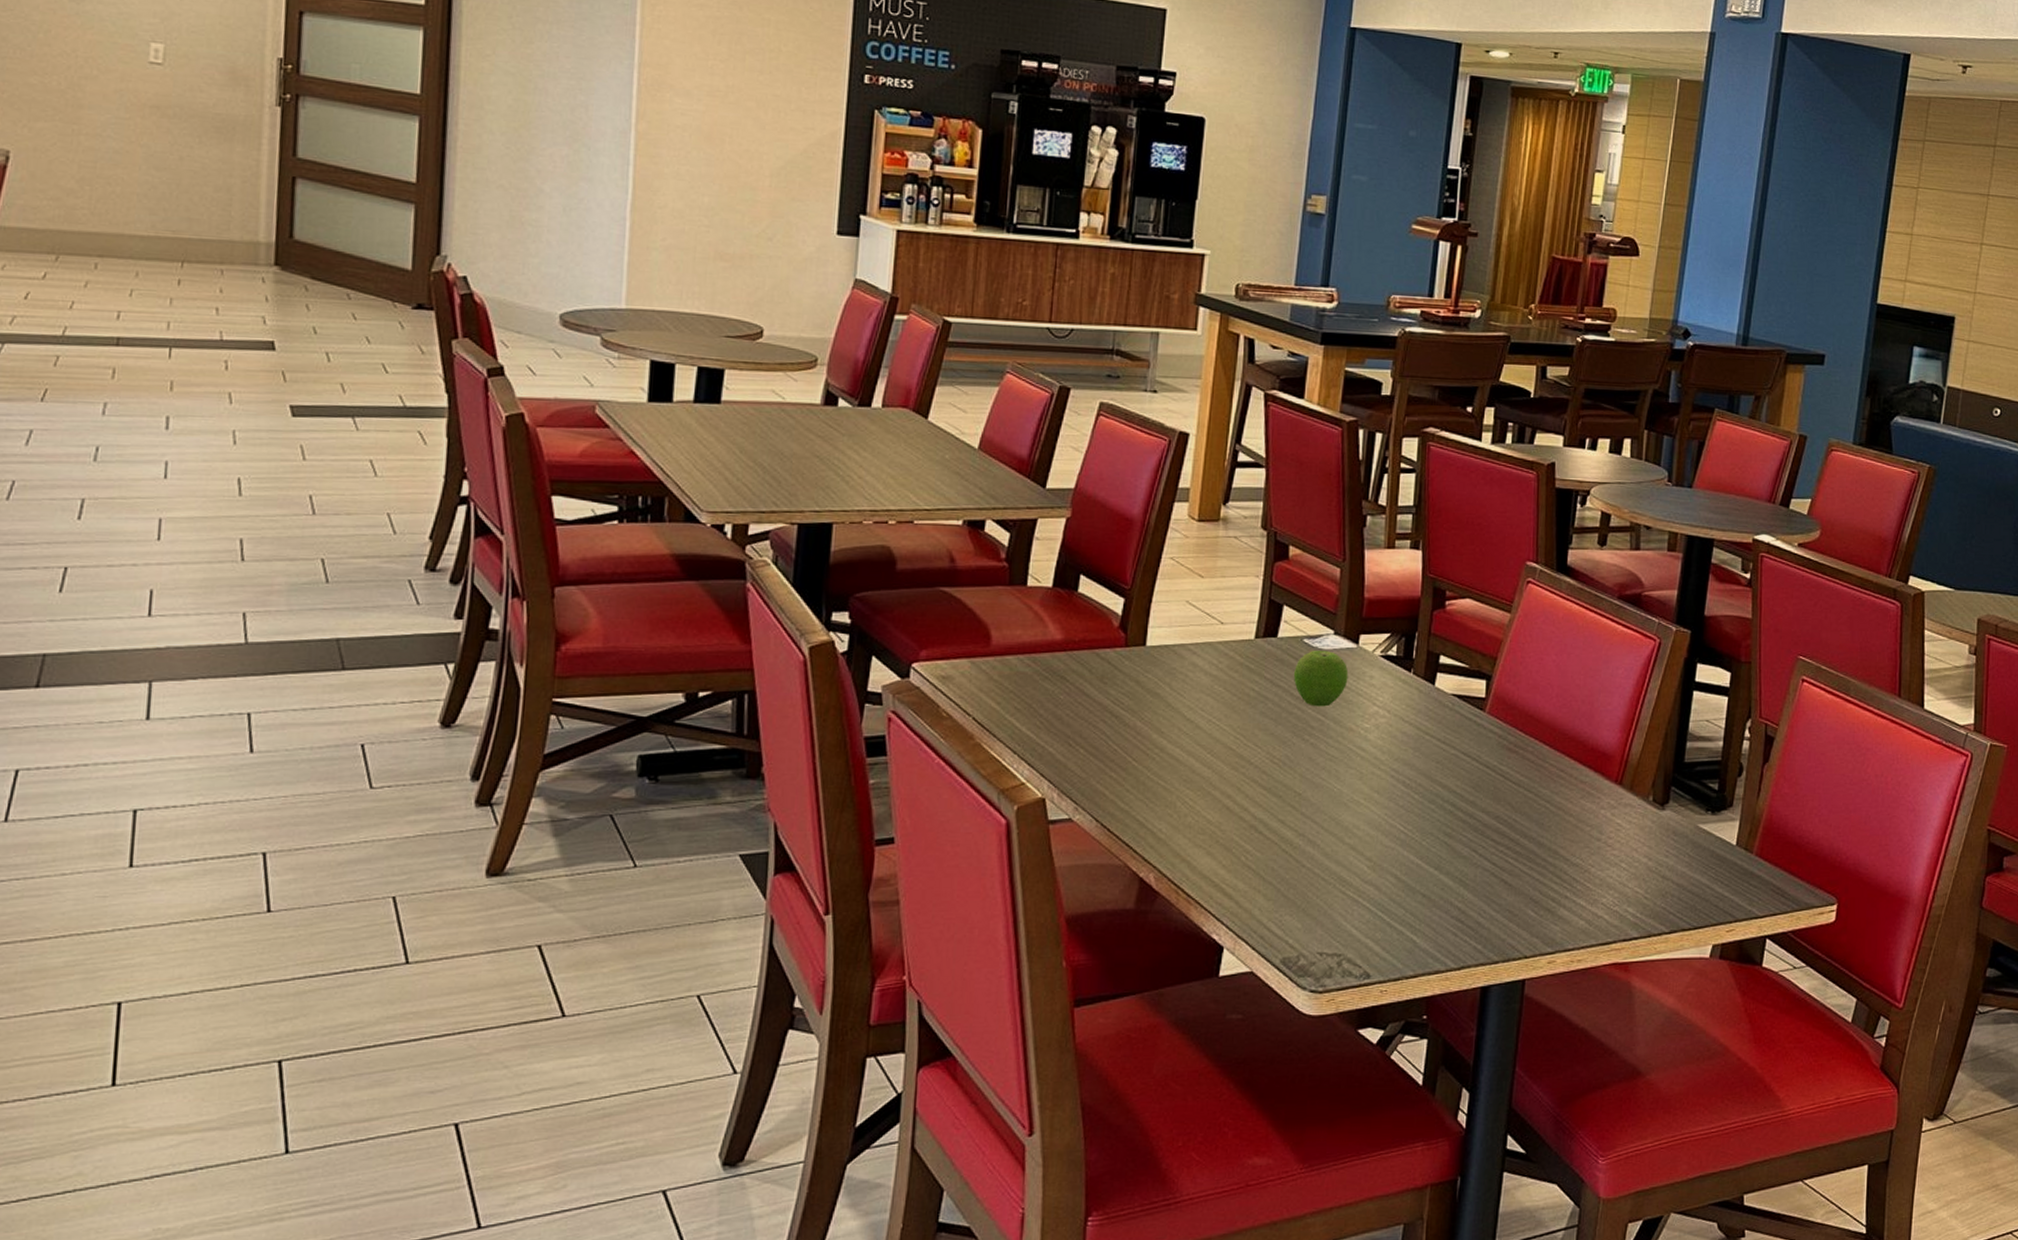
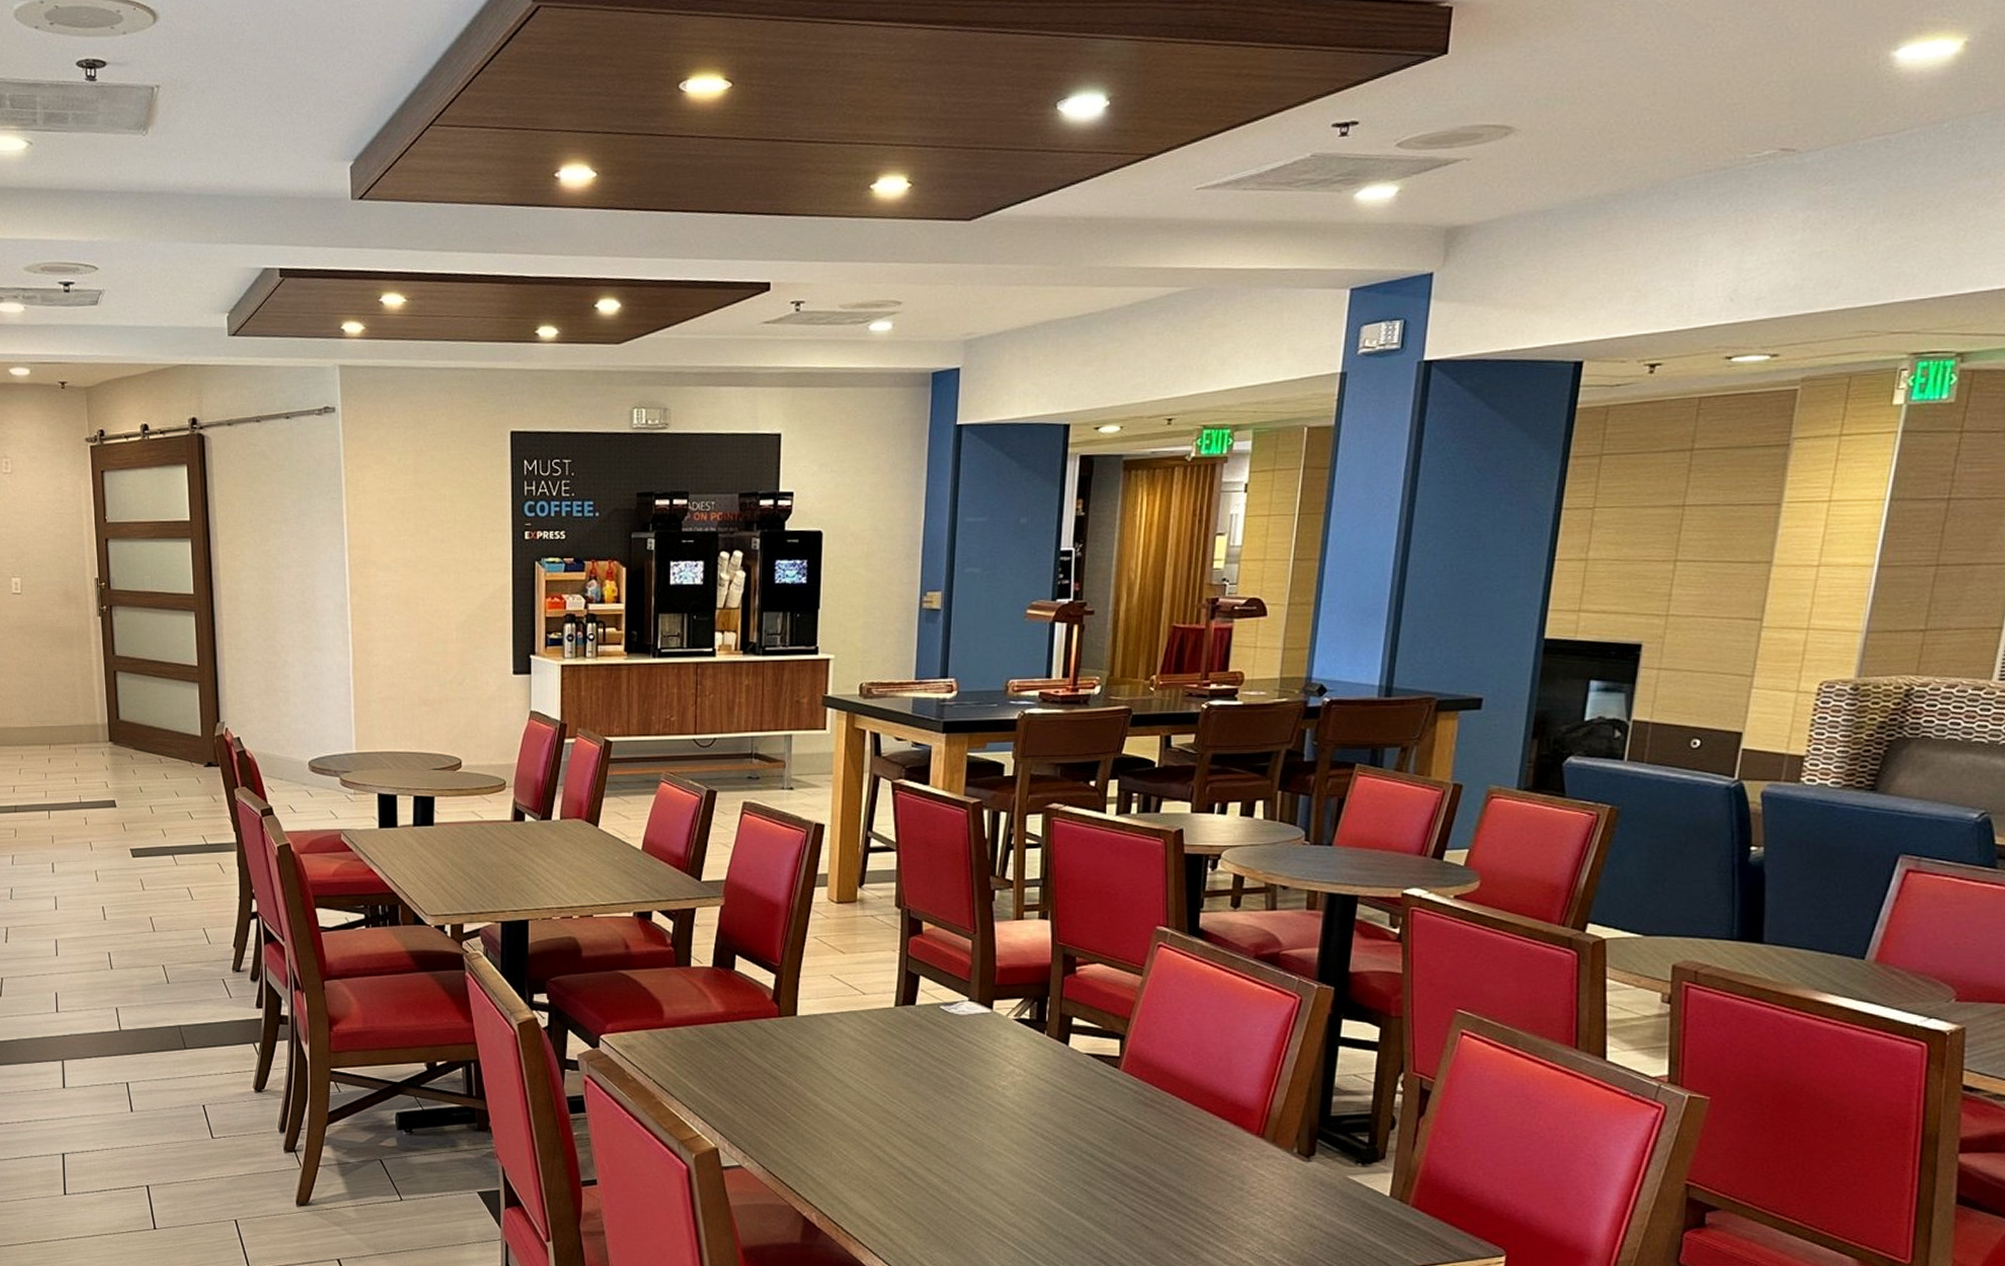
fruit: present [1293,651,1349,707] -> none [932,1016,984,1067]

